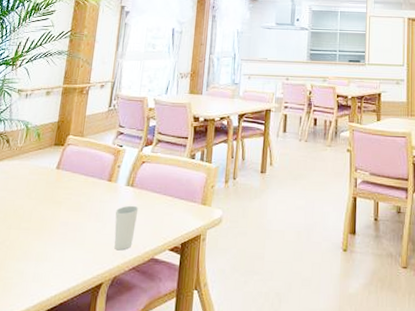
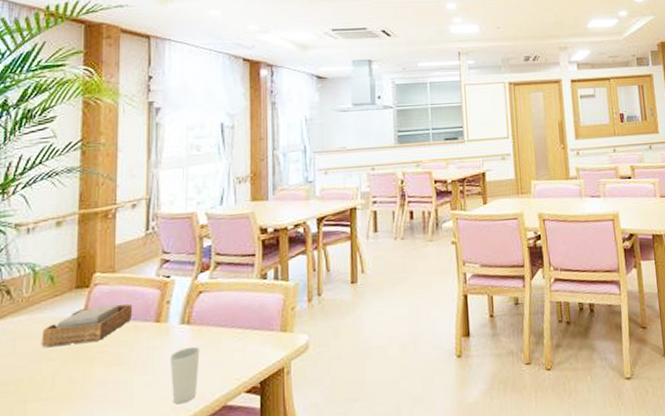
napkin holder: none [26,162,93,189] -> present [41,303,133,347]

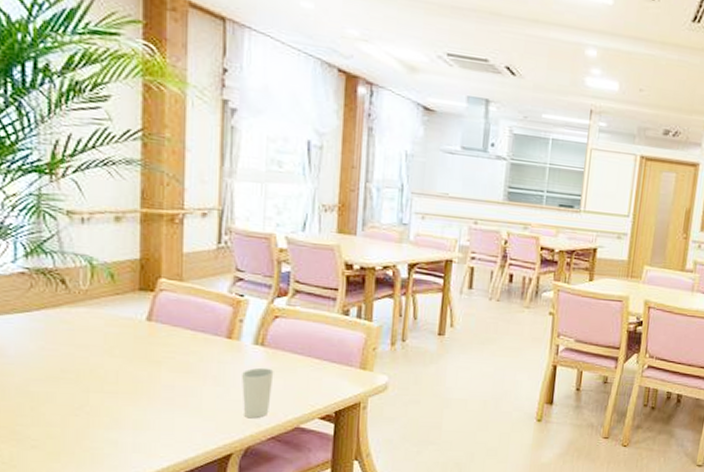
napkin holder: present [41,303,133,347] -> none [102,312,203,346]

